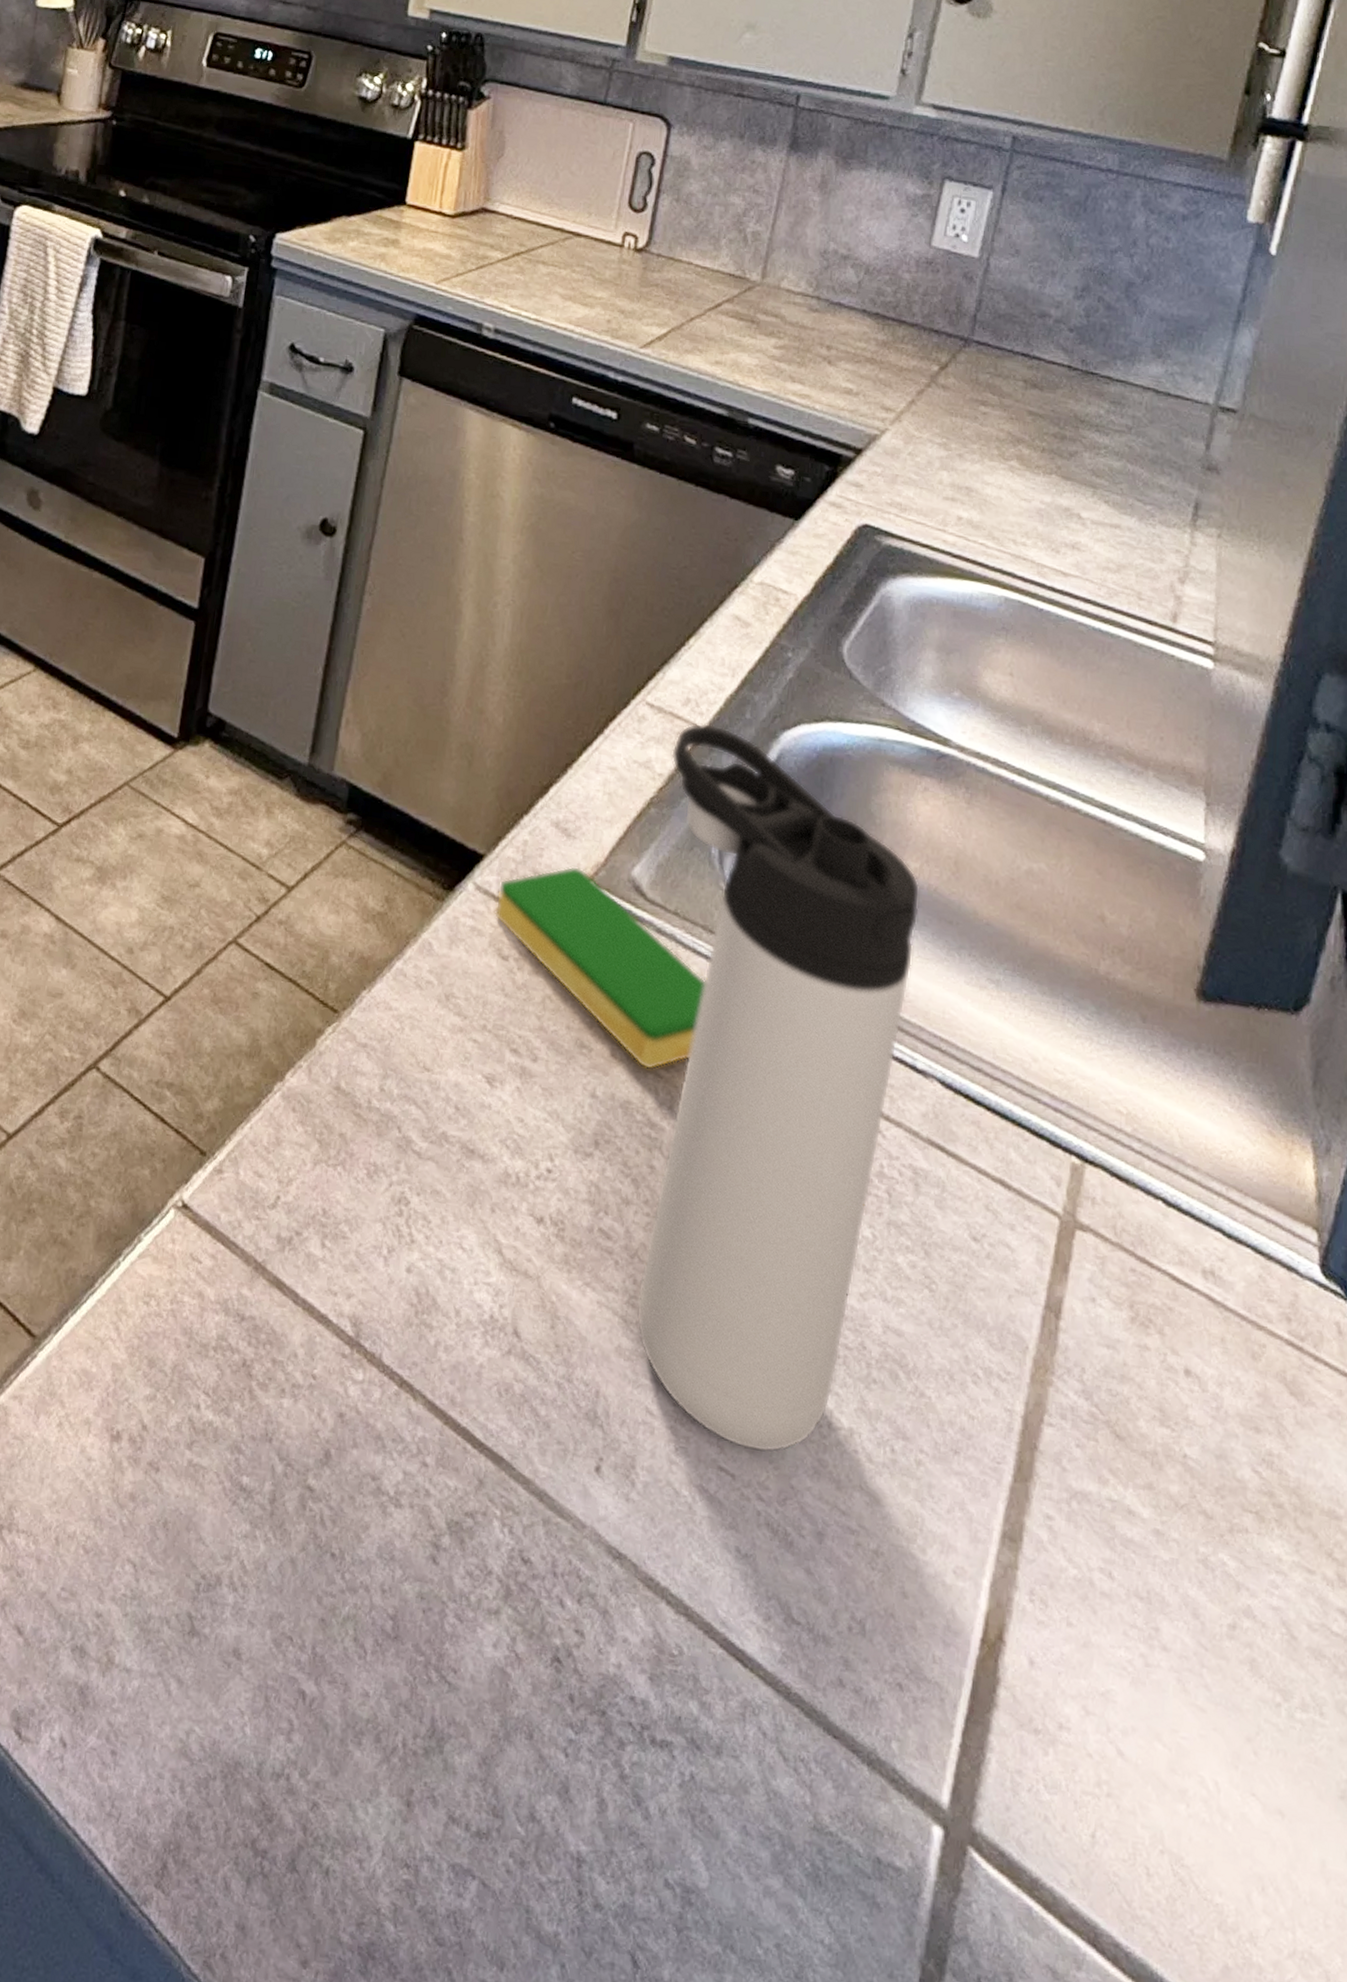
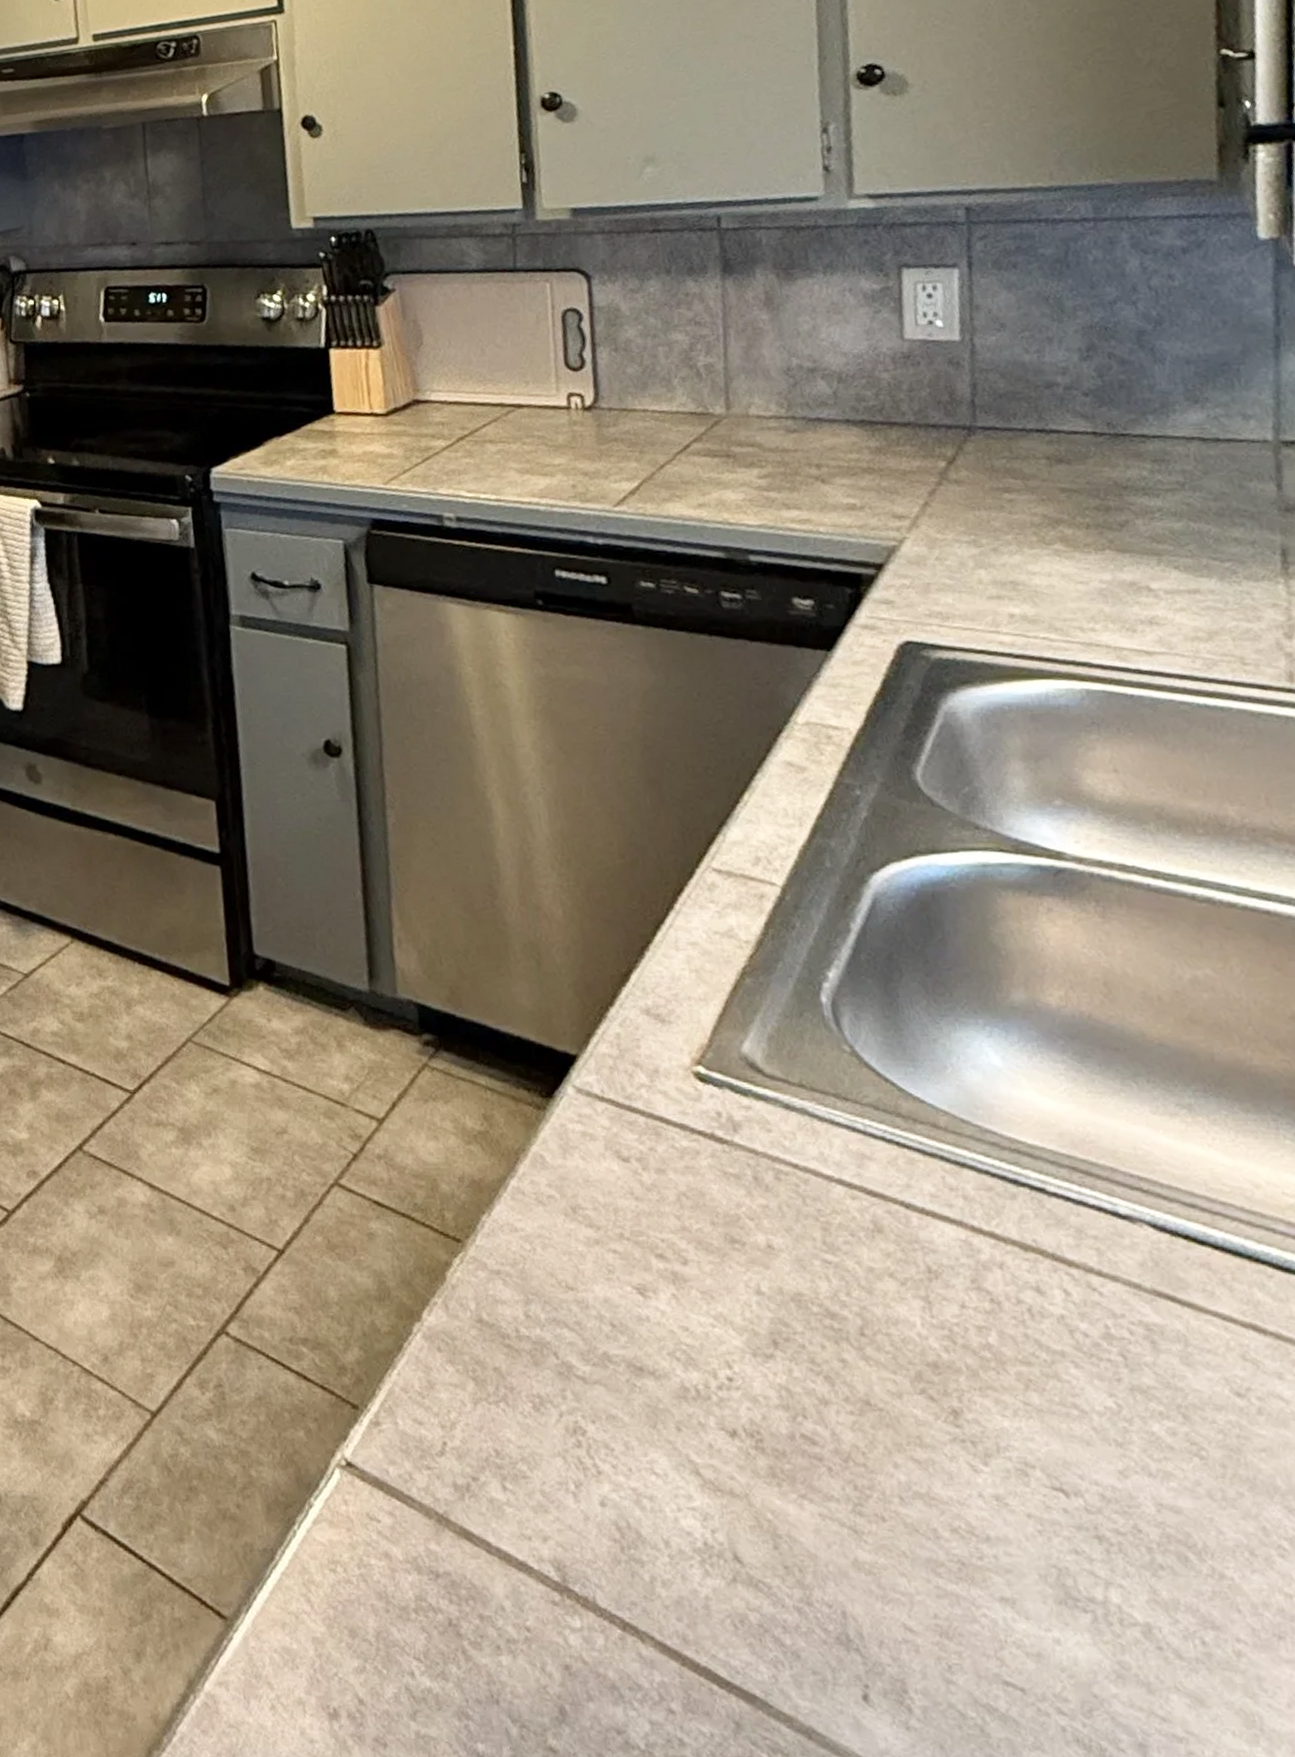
dish sponge: present [494,865,706,1070] -> none [600,1052,856,1257]
thermos bottle: present [635,723,920,1453] -> none [753,879,1115,1661]

